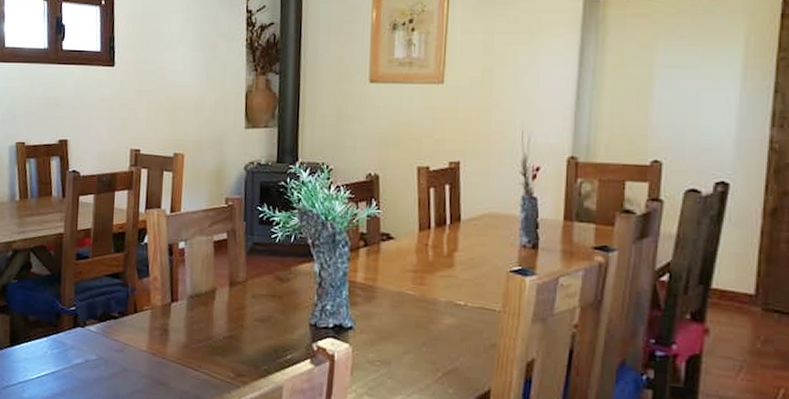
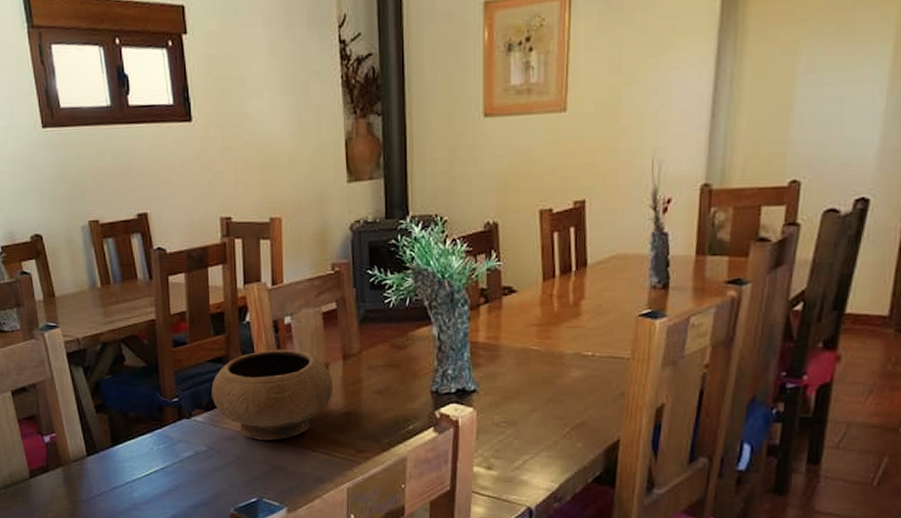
bowl: none [106,270,219,356] -> present [211,349,334,441]

